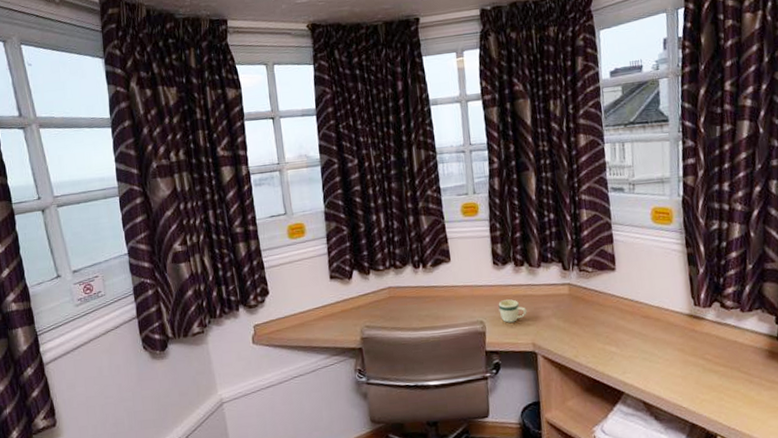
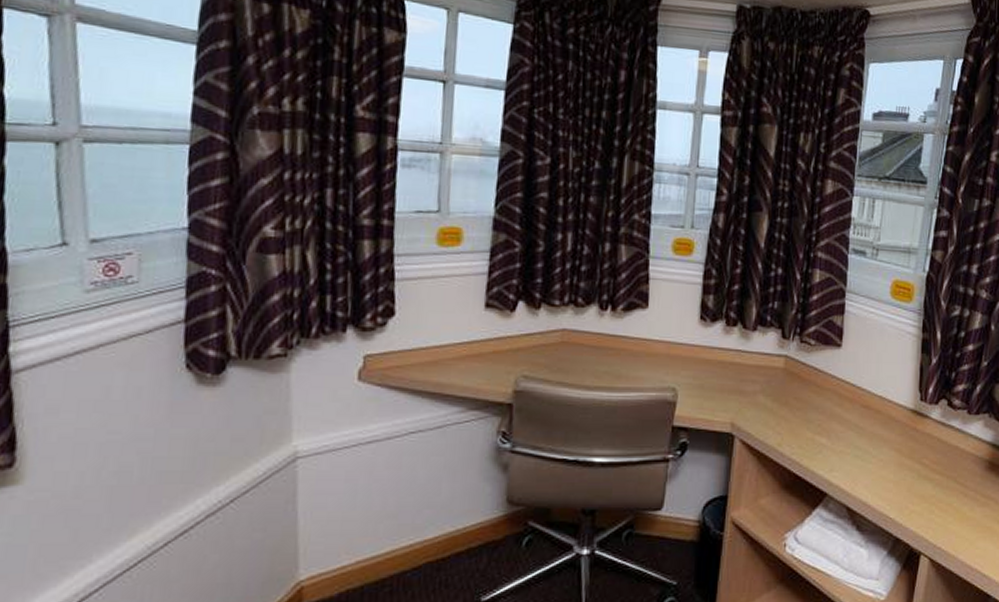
mug: present [498,299,527,323] -> none [697,365,731,394]

